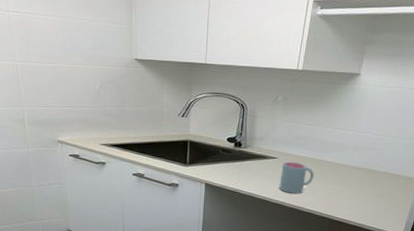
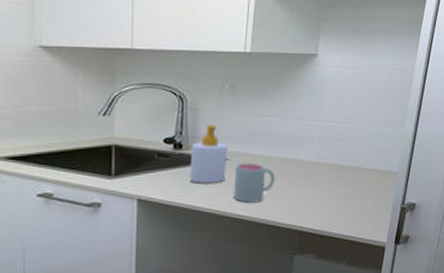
soap bottle: none [246,129,277,176] -> present [190,125,227,184]

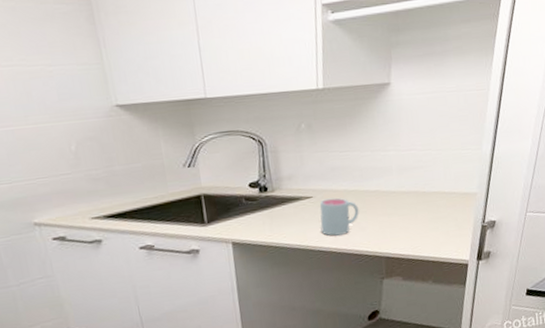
soap bottle: present [190,125,227,184] -> none [275,165,312,223]

